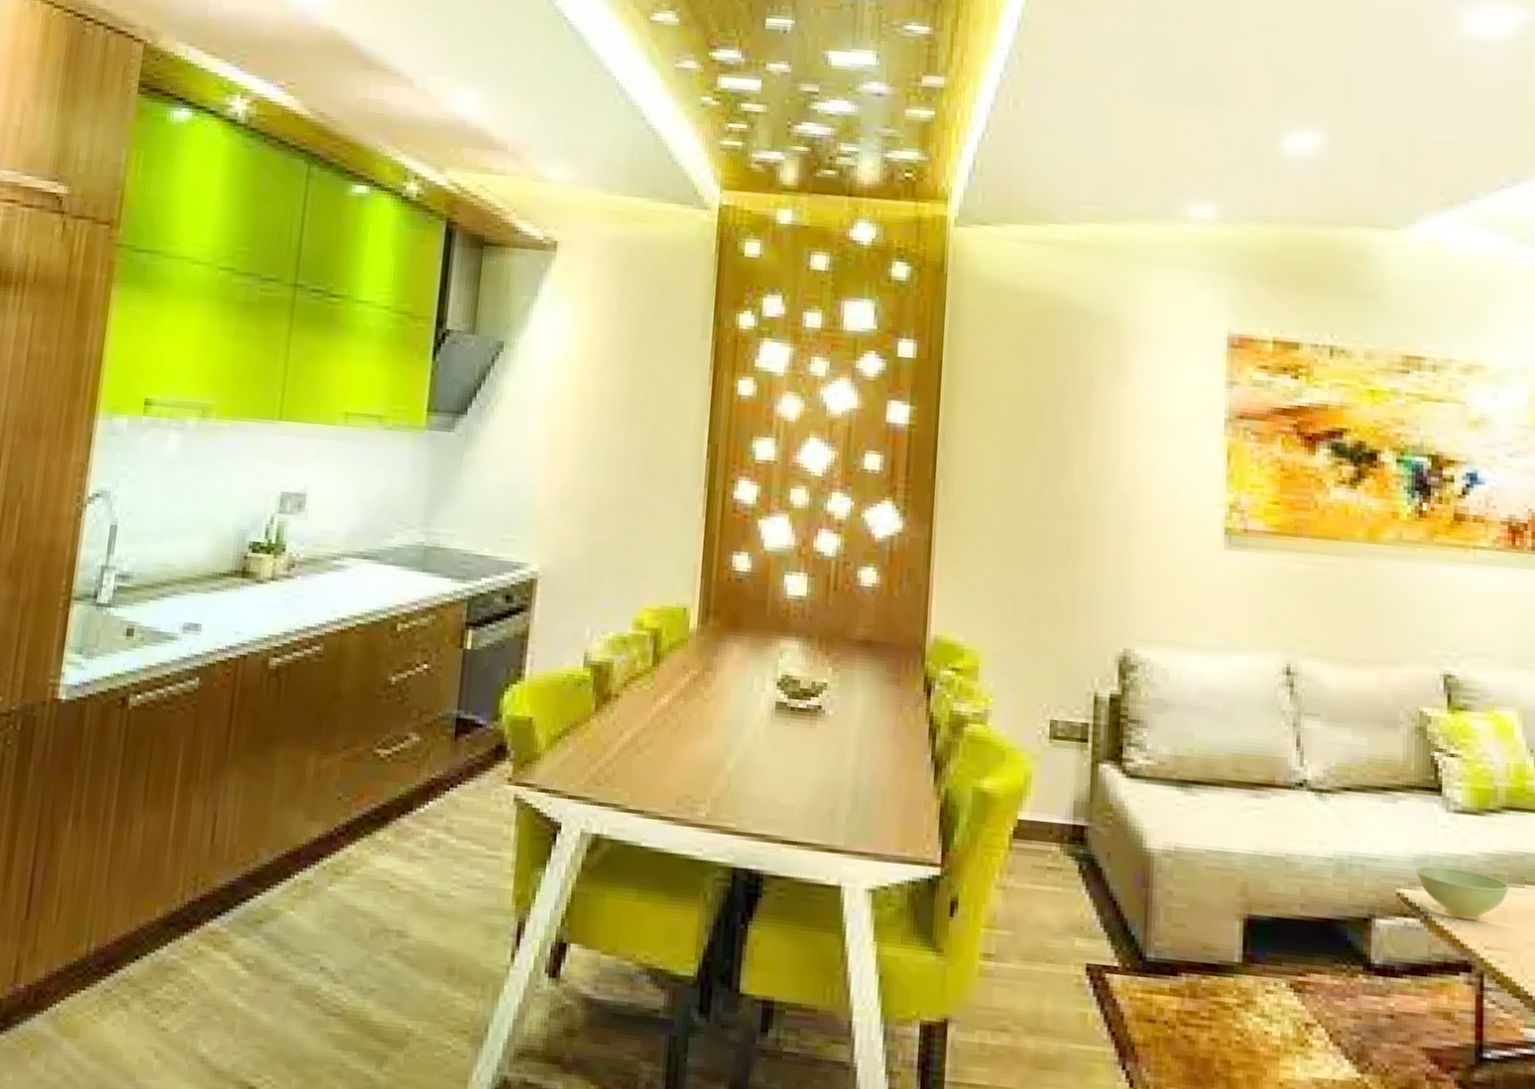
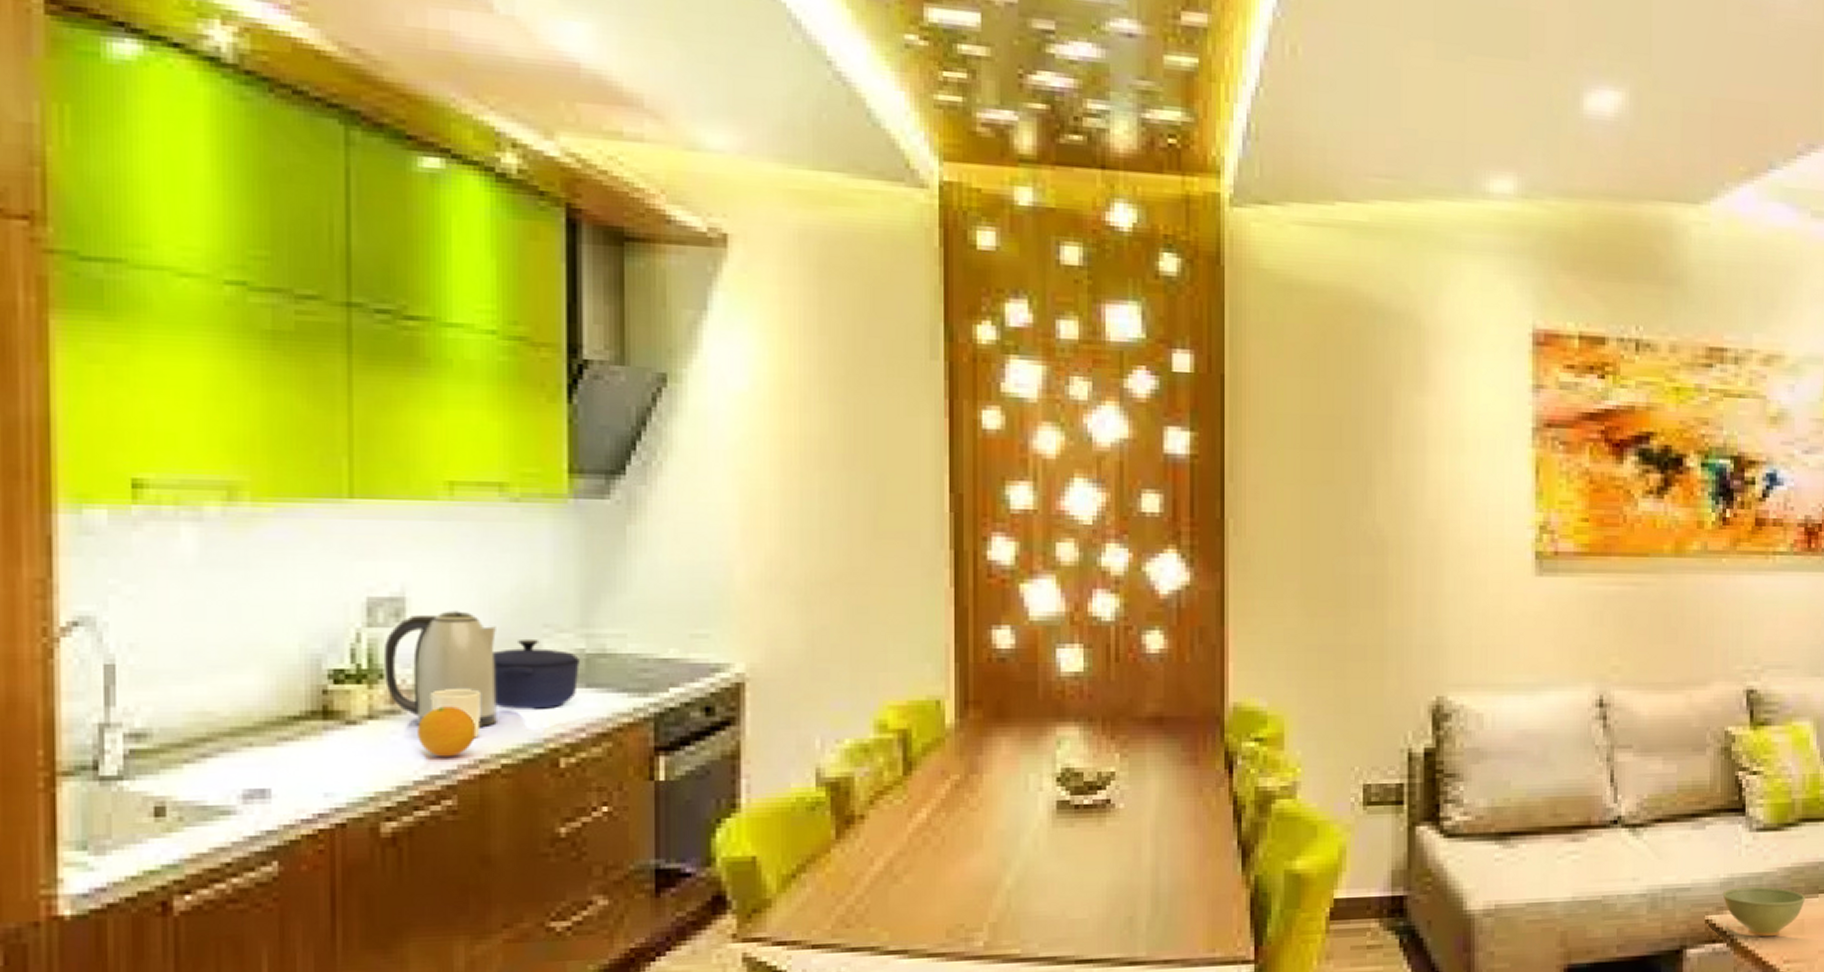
kettle: none [285,506,365,595] -> present [383,611,497,728]
fruit: none [302,576,343,615] -> present [417,706,477,758]
mug: none [313,563,348,602] -> present [430,689,481,738]
cooking pot: none [357,530,420,585] -> present [493,638,580,709]

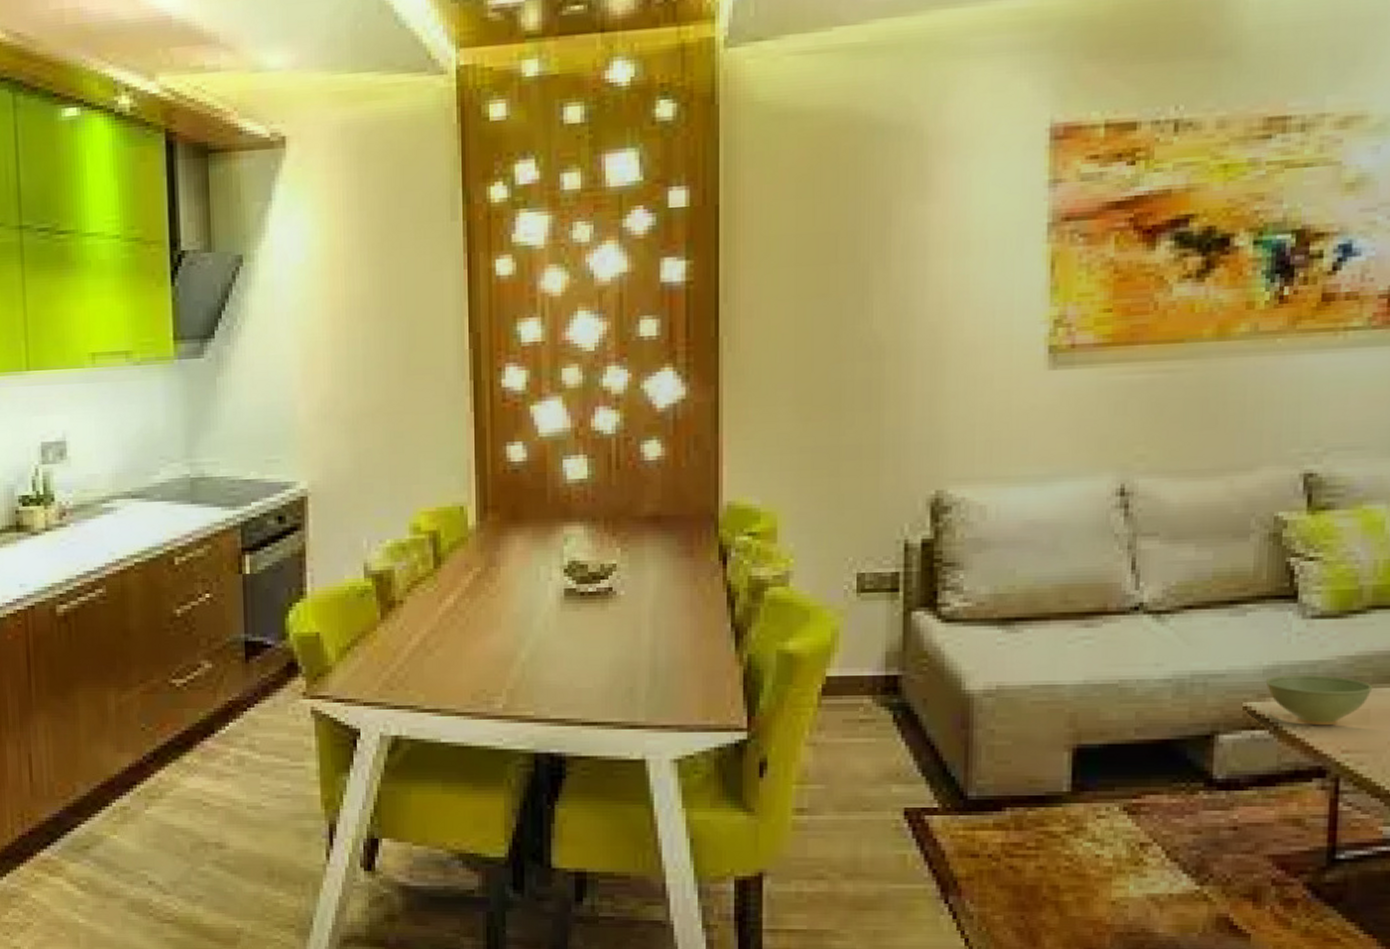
kettle: present [383,611,497,728] -> none [53,449,130,536]
fruit: present [417,706,477,758] -> none [78,520,117,558]
mug: present [430,689,481,738] -> none [85,507,120,544]
cooking pot: present [493,638,580,709] -> none [126,468,186,522]

